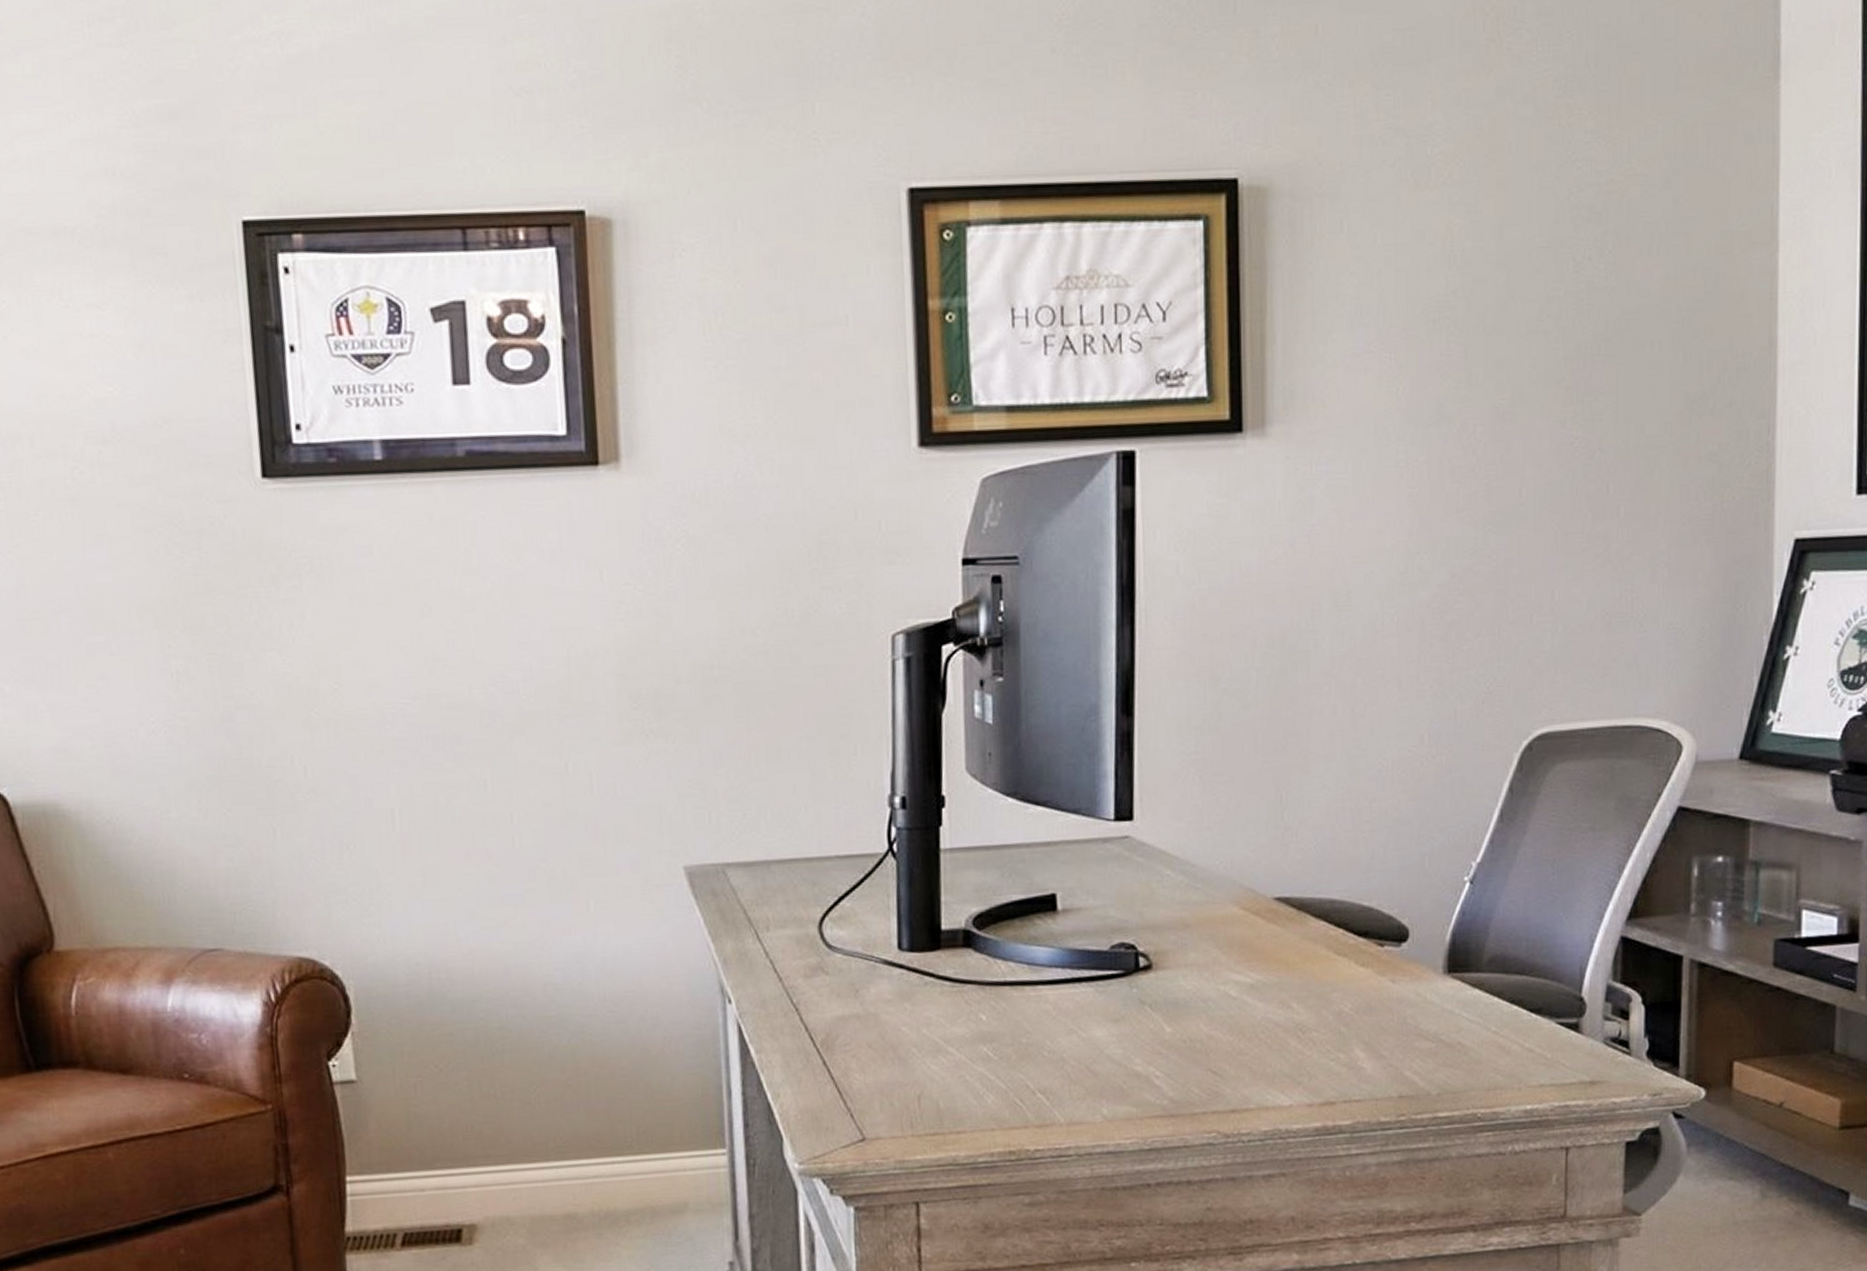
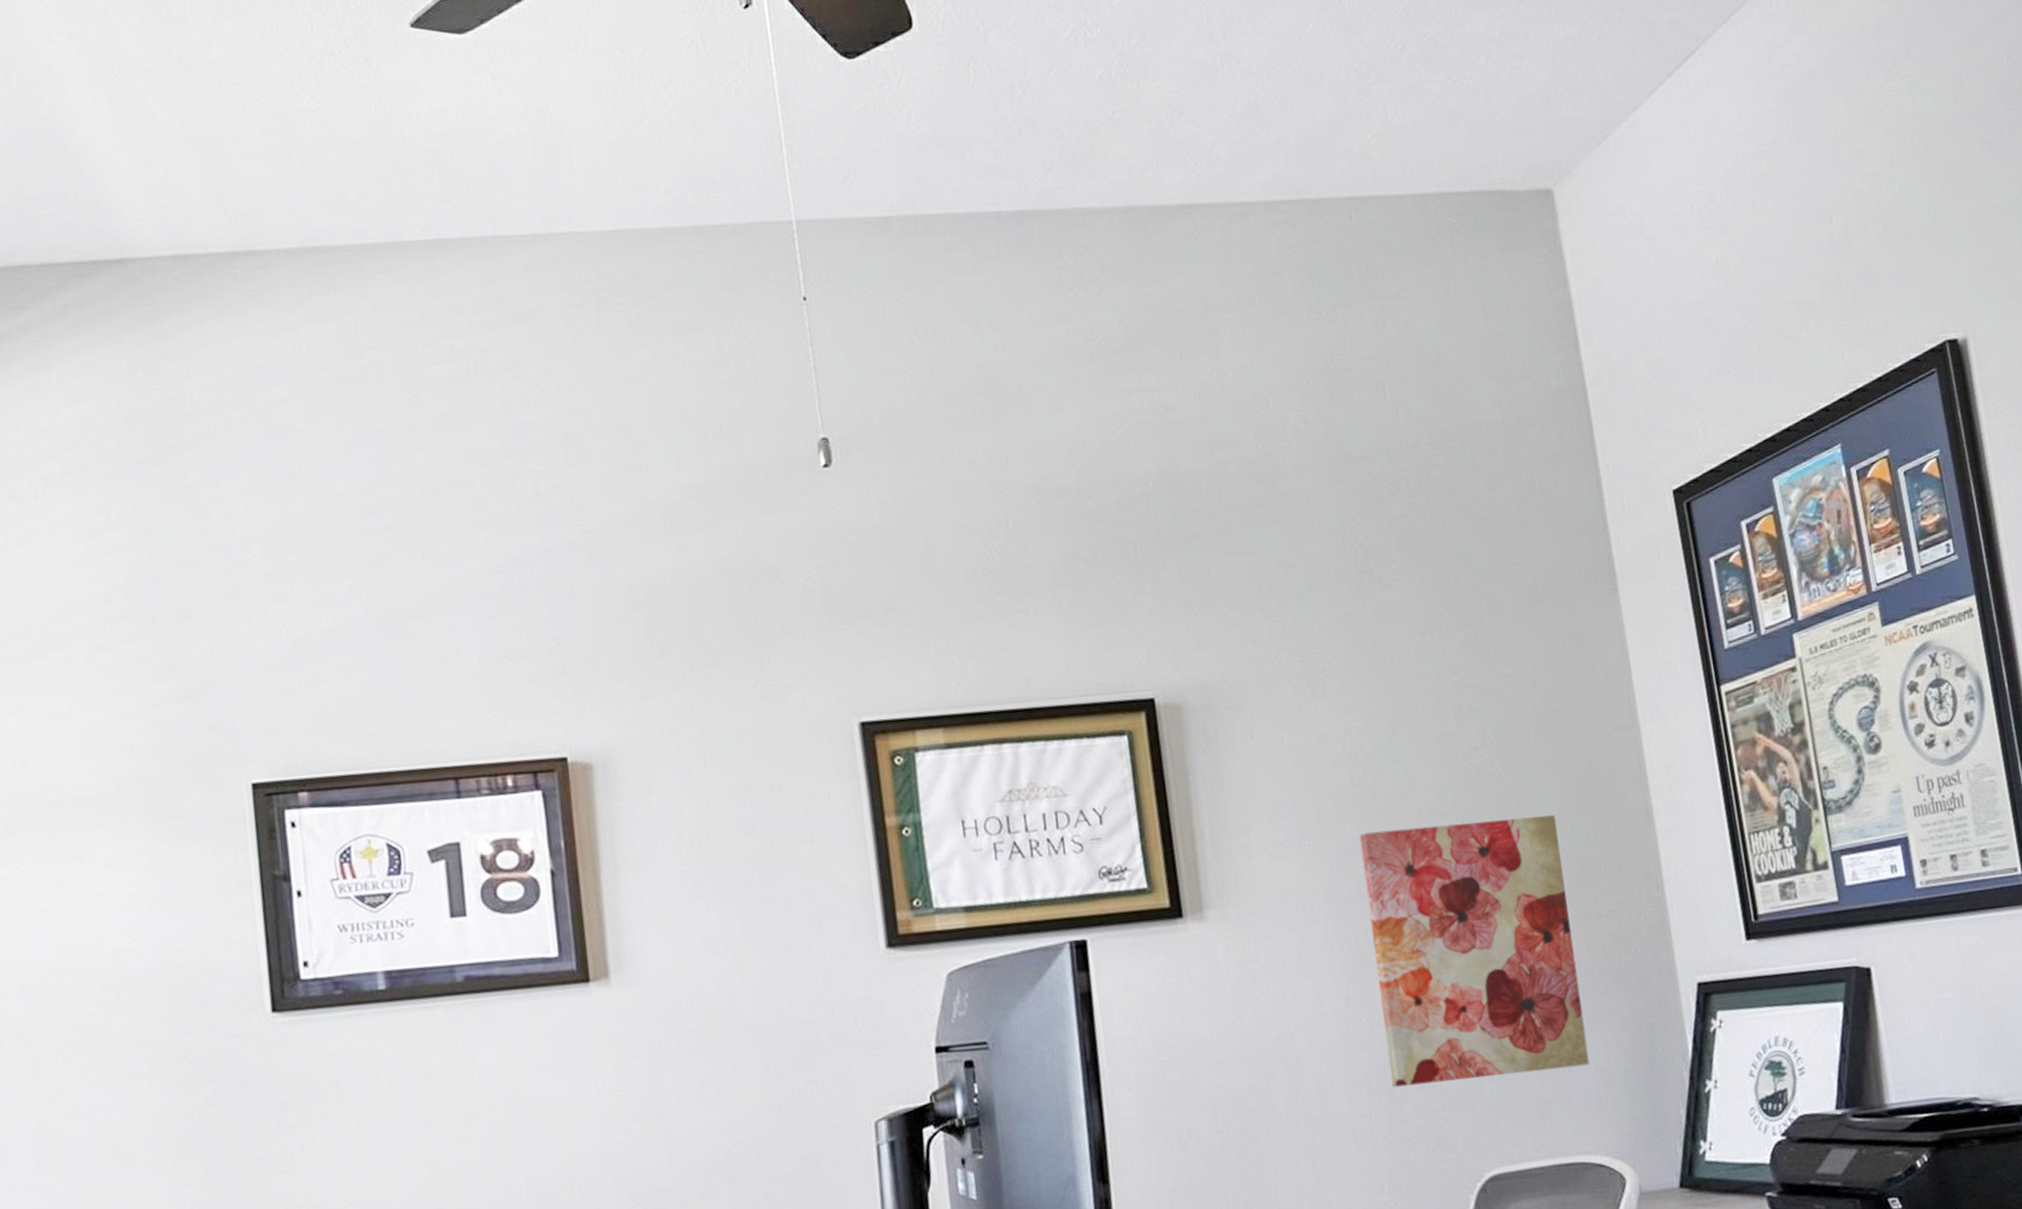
wall art: none [1447,340,1668,633] -> present [1359,815,1590,1087]

